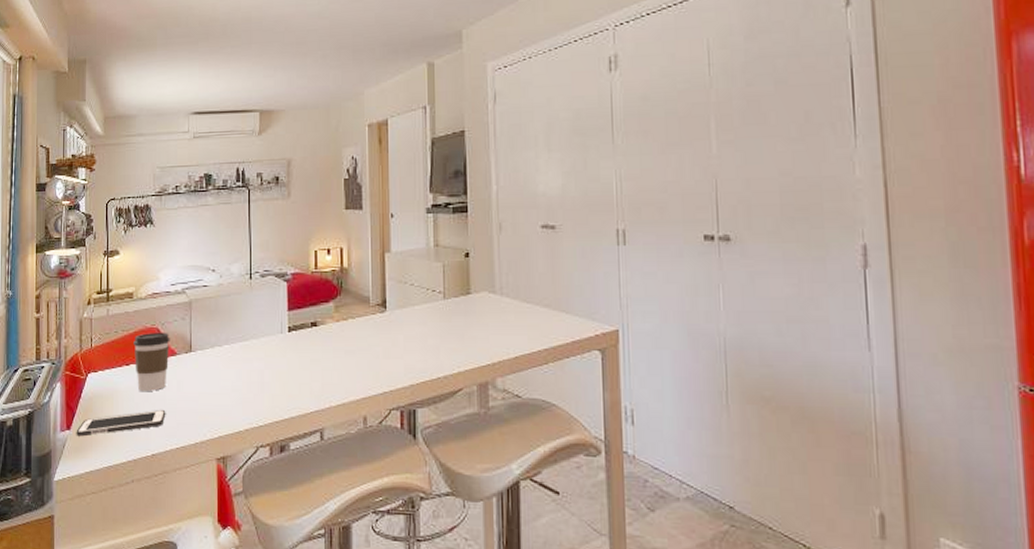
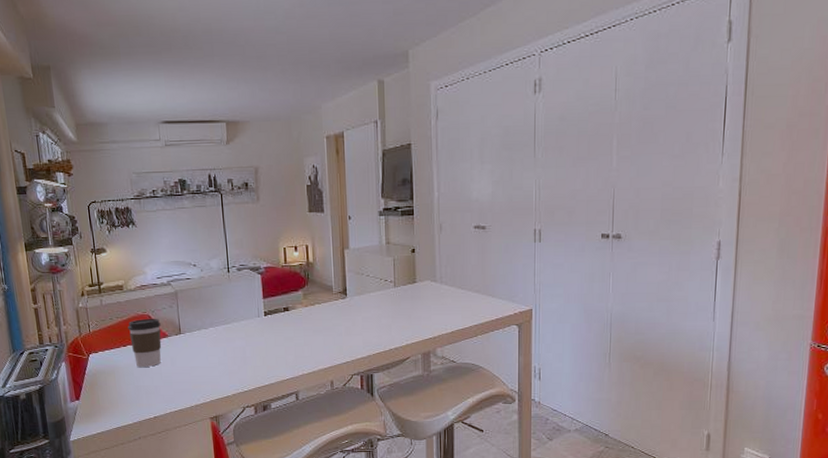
cell phone: present [76,410,166,437] -> none [84,382,163,405]

